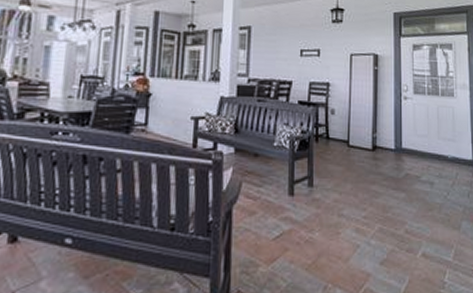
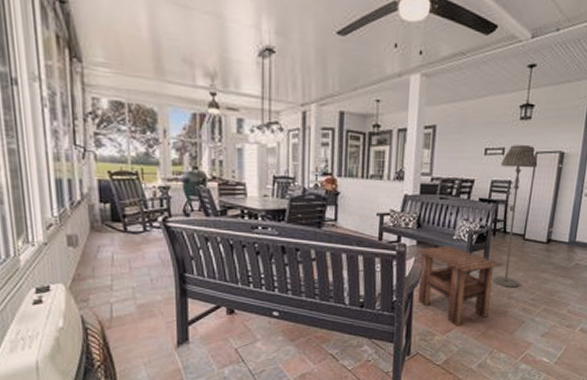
side table: none [233,153,331,253] -> present [415,245,504,326]
floor lamp: none [317,46,354,203] -> present [492,144,538,288]

